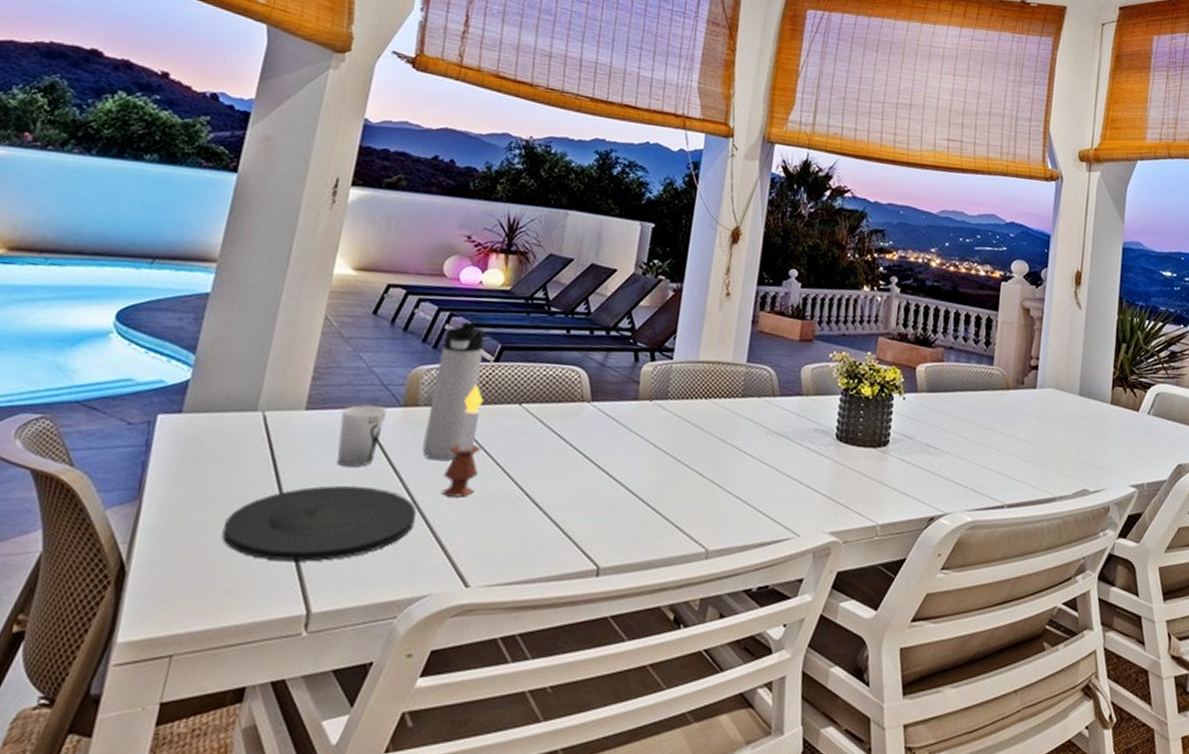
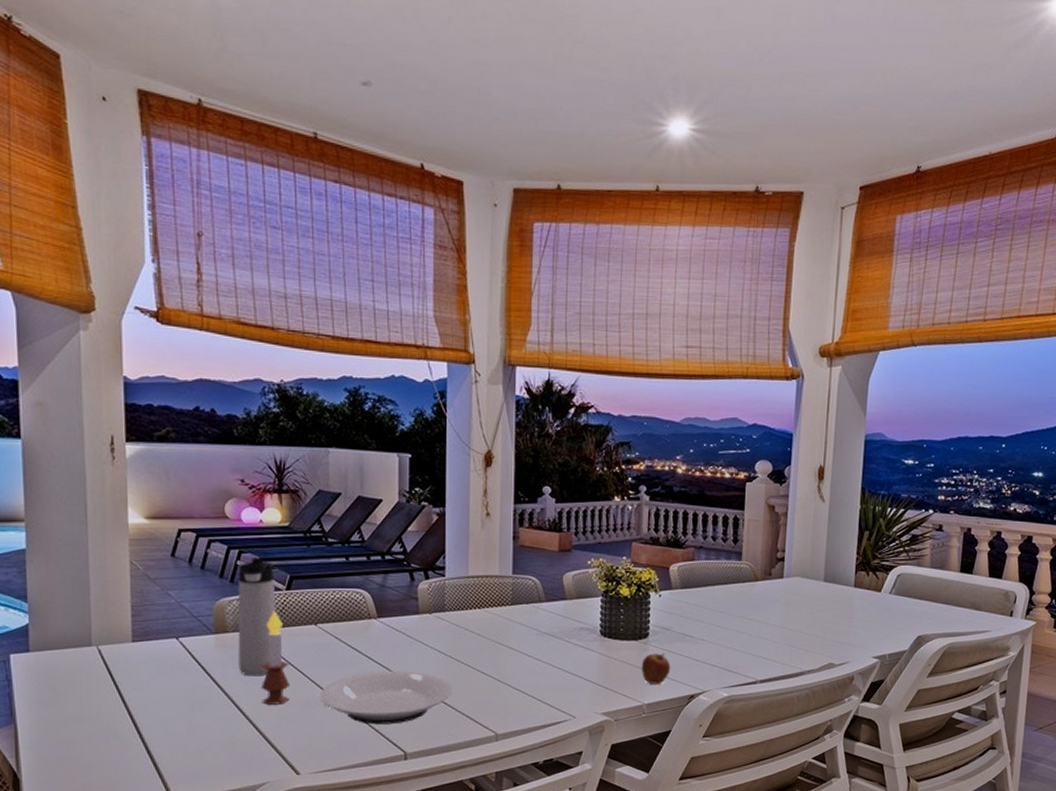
plate: present [221,485,417,562] -> none [88,701,244,763]
cup: present [336,405,387,467] -> none [164,635,201,686]
plate: none [510,464,664,531] -> present [321,670,452,724]
fruit: none [877,464,911,502] -> present [641,653,671,684]

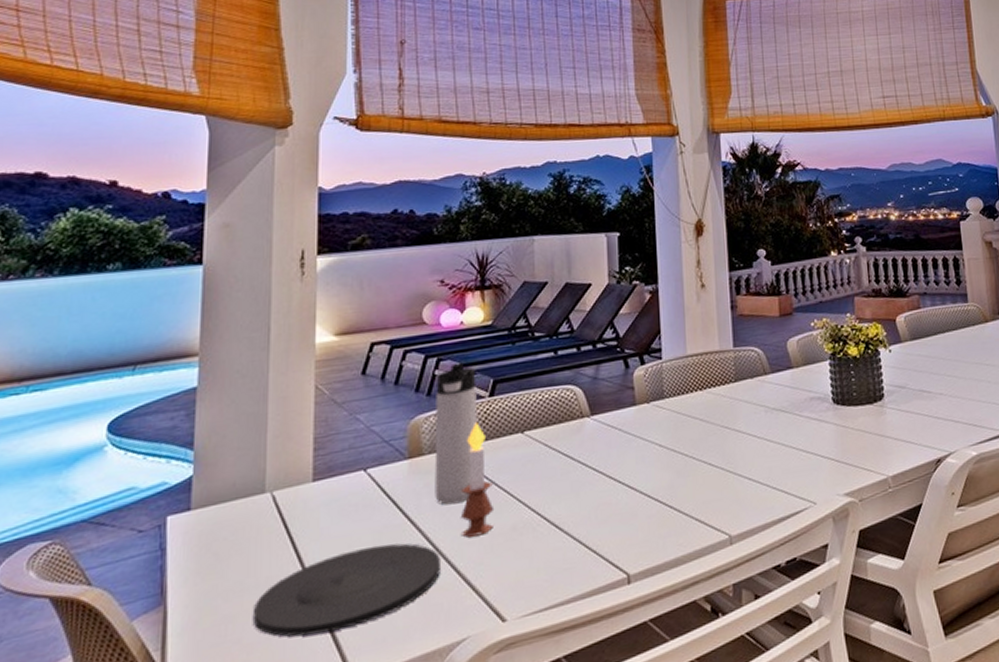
plate: none [88,701,244,763] -> present [252,543,440,637]
plate: present [321,670,452,724] -> none [529,472,677,545]
fruit: present [641,653,671,684] -> none [880,415,912,453]

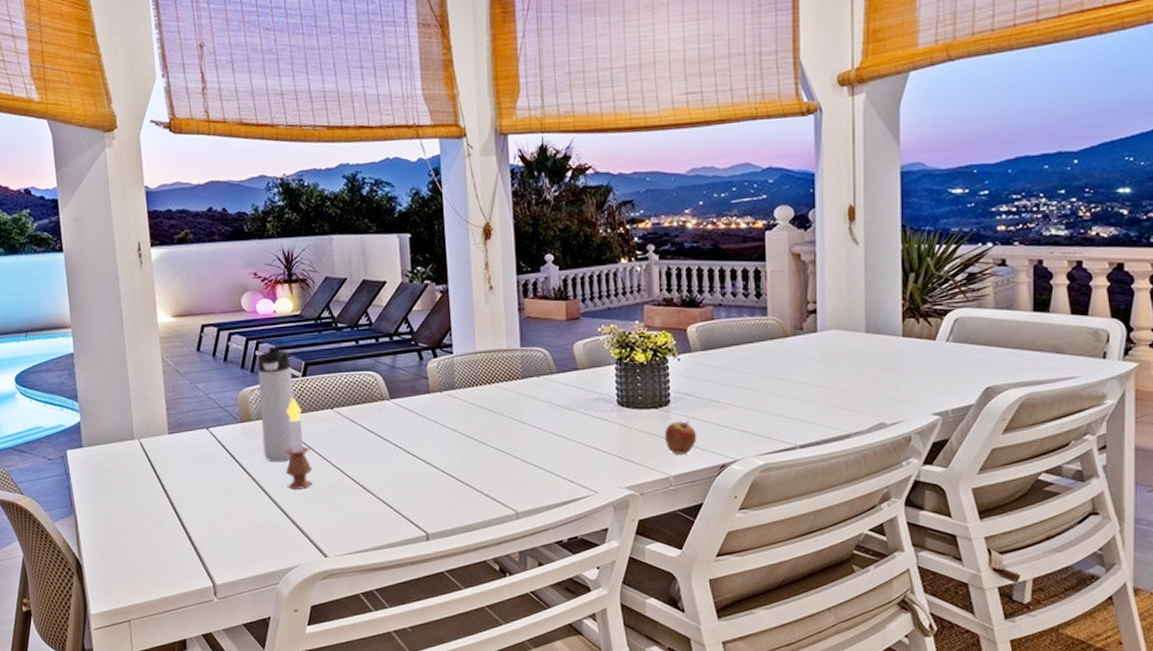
plate: present [252,543,440,637] -> none [136,488,273,549]
fruit: none [880,415,912,453] -> present [664,421,697,455]

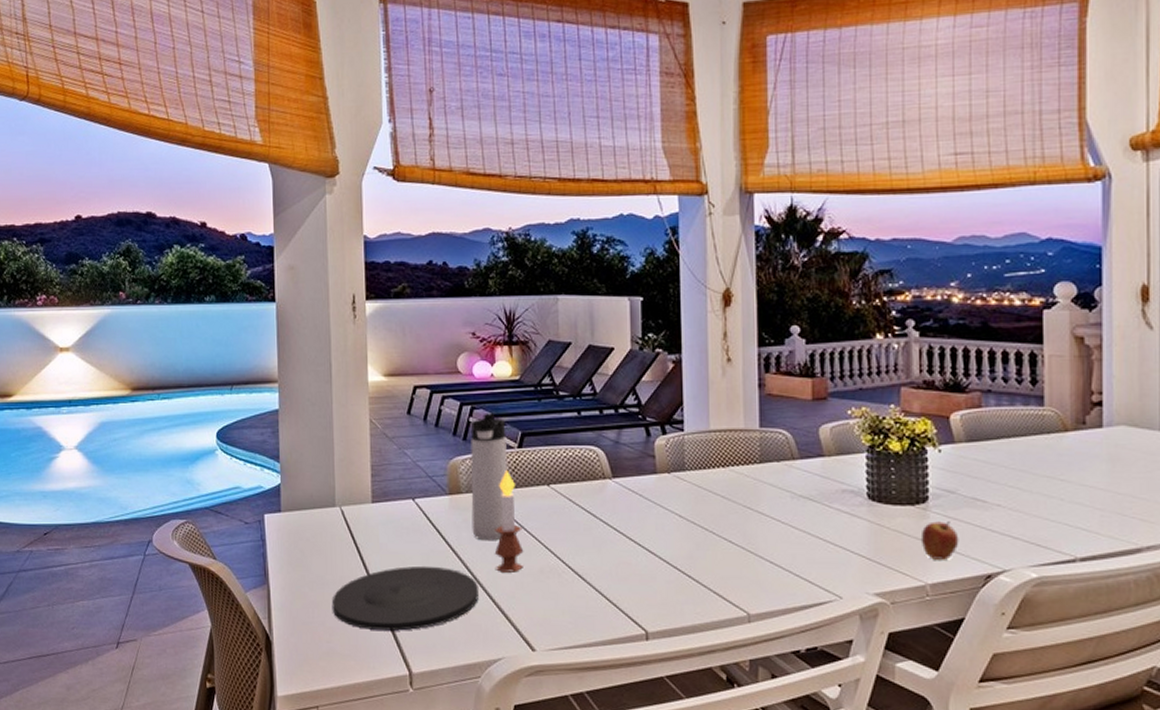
plate: none [136,488,273,549] -> present [331,565,478,631]

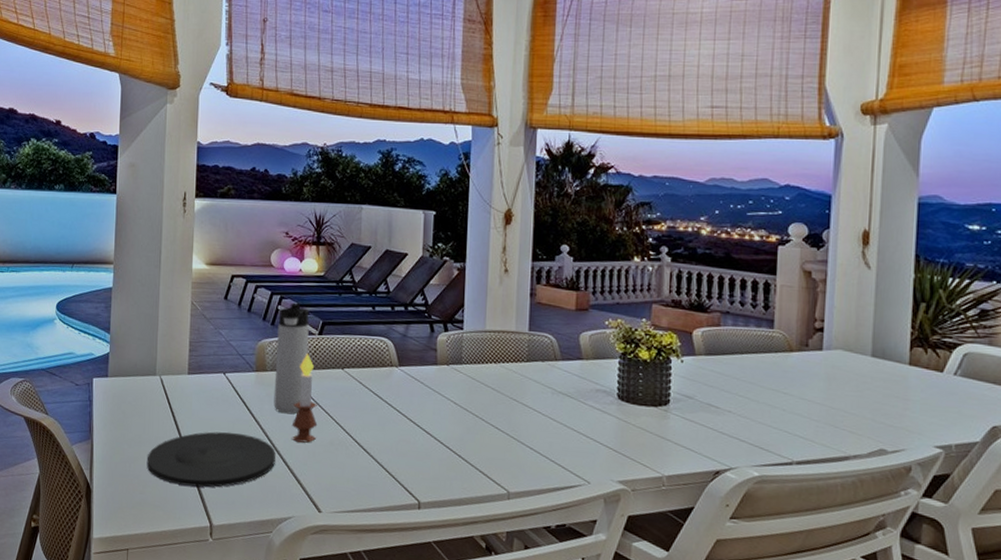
fruit: present [920,521,959,560] -> none [661,422,694,456]

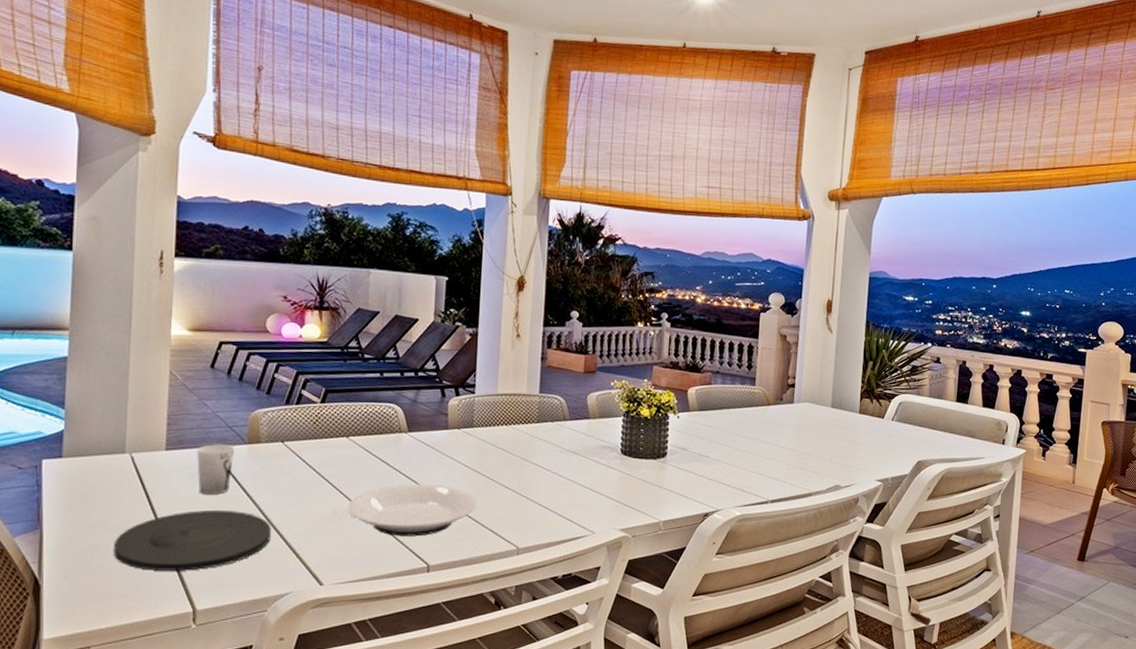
cup: none [213,370,244,418] -> present [197,444,234,495]
thermos bottle: present [274,302,309,414] -> none [269,370,310,487]
candle: present [291,354,318,443] -> none [289,423,319,515]
plate: none [344,418,466,472] -> present [348,483,477,537]

